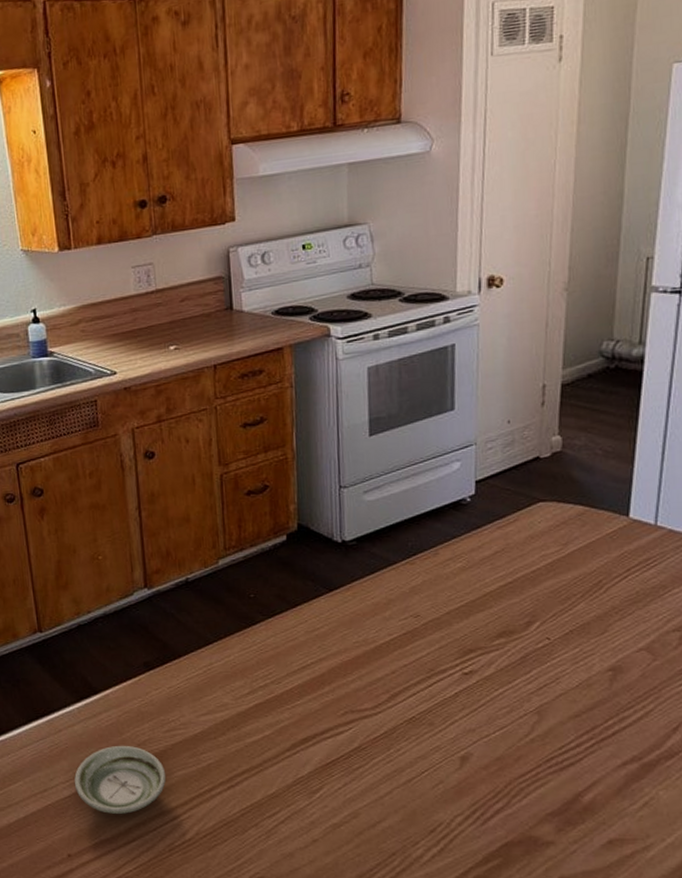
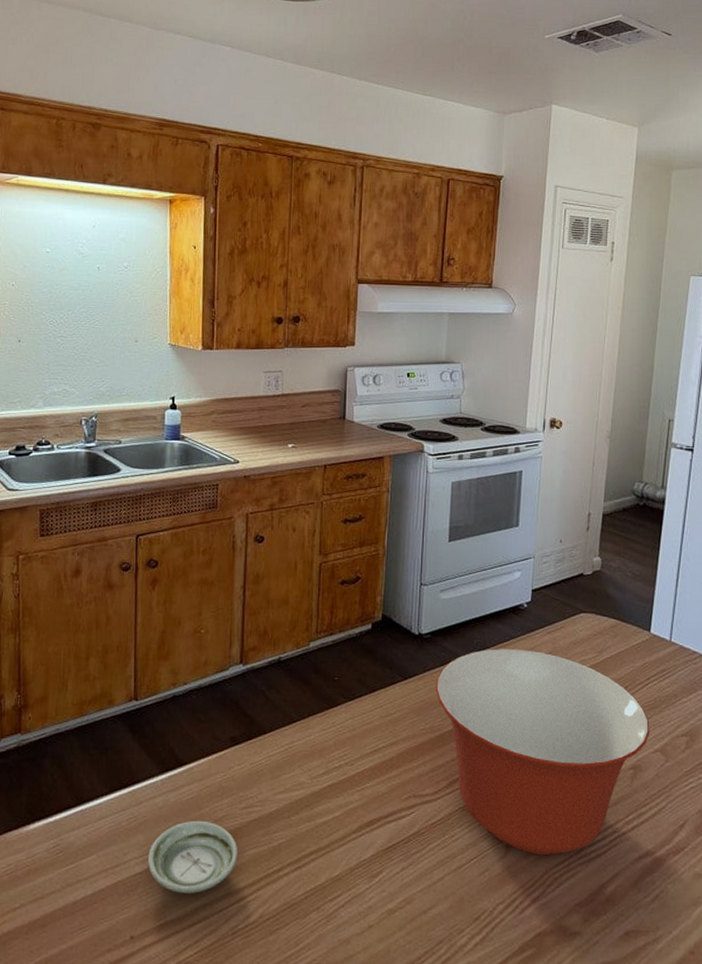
mixing bowl: none [366,549,632,766] -> present [435,649,650,856]

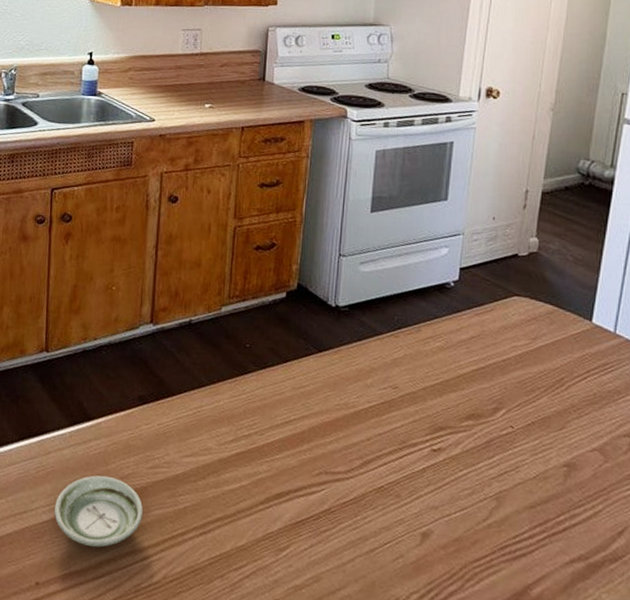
mixing bowl: present [435,649,650,856] -> none [351,327,588,549]

